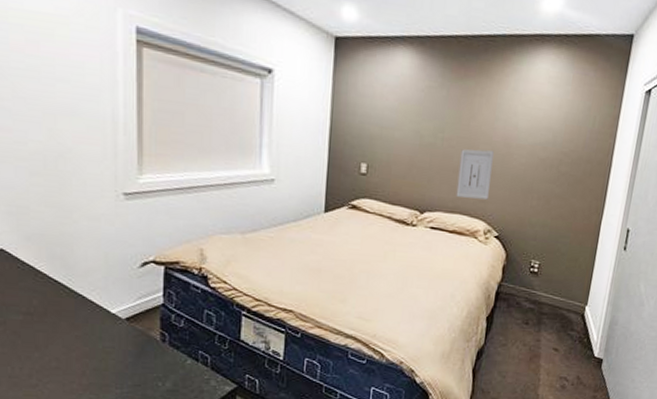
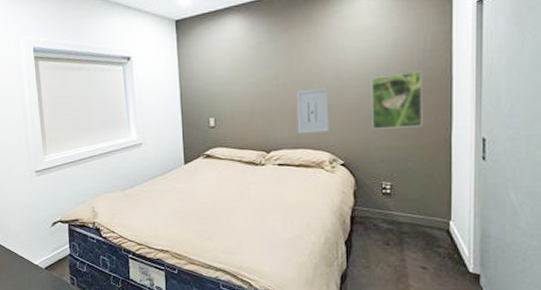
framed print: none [530,149,587,209] -> present [371,71,423,129]

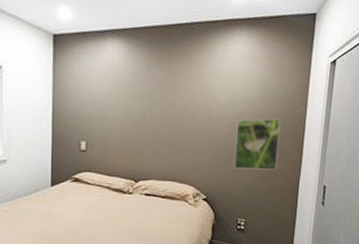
wall art: present [296,87,330,133] -> none [166,123,198,167]

